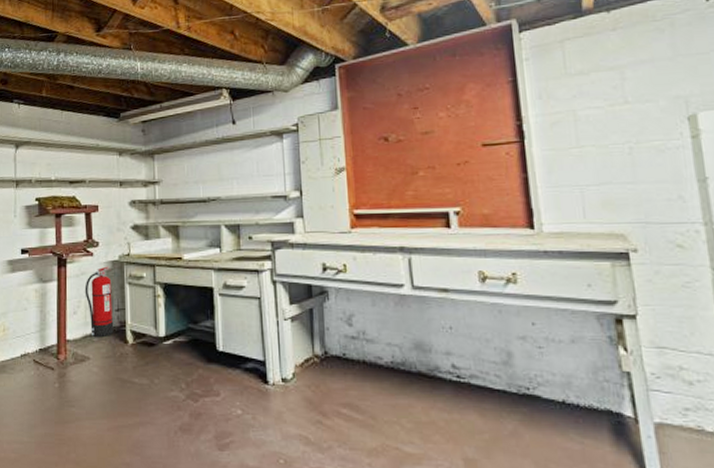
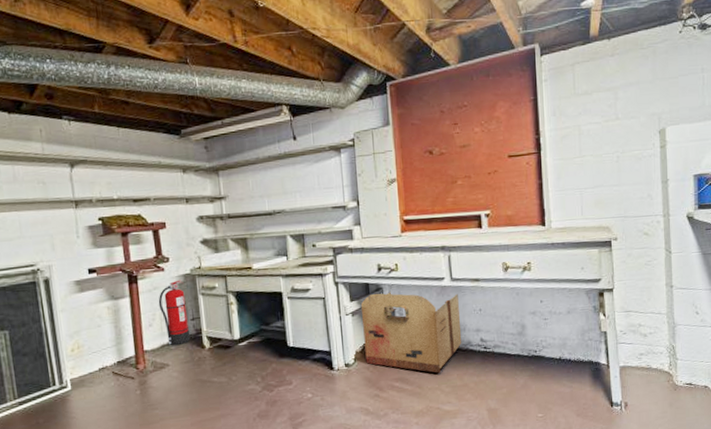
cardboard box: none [301,297,428,403] -> present [361,292,462,373]

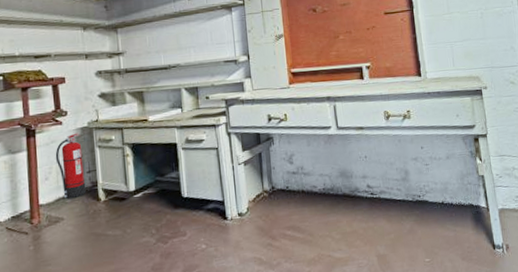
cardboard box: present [361,292,462,373] -> none [252,141,350,221]

